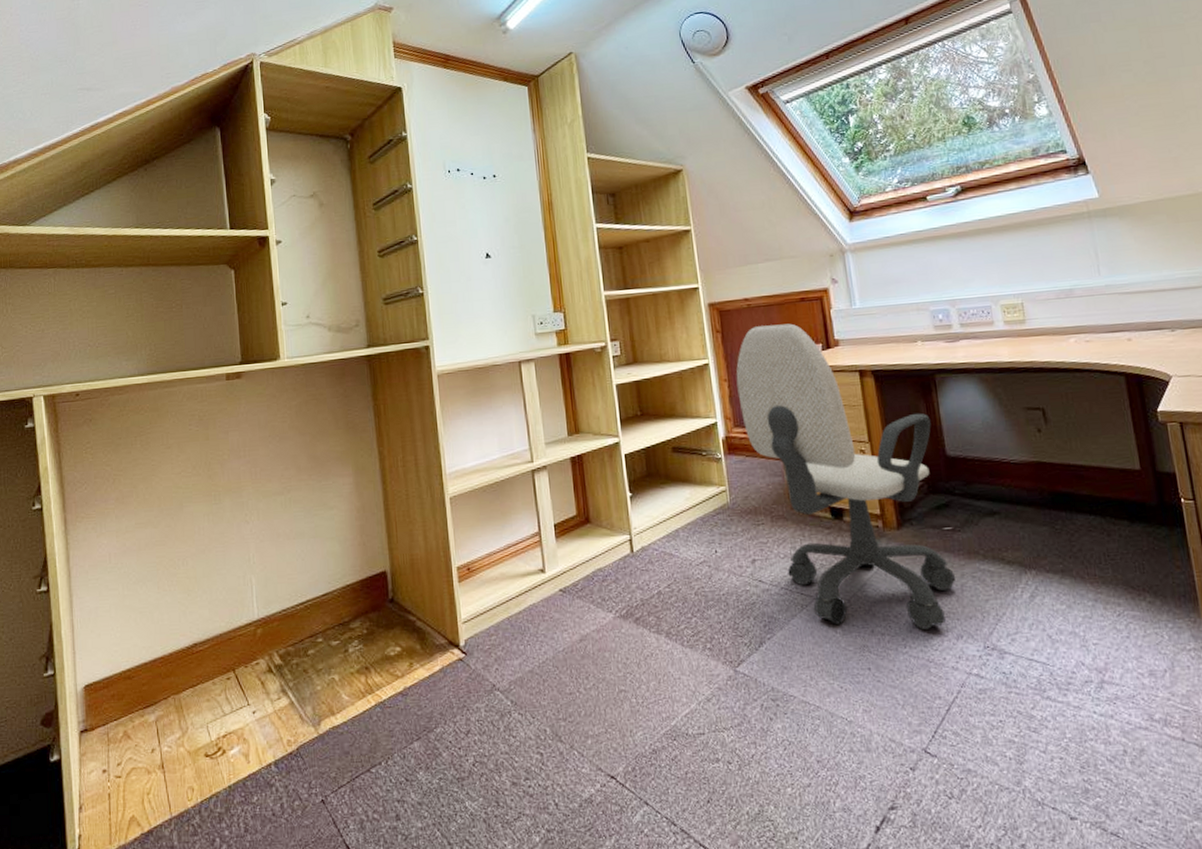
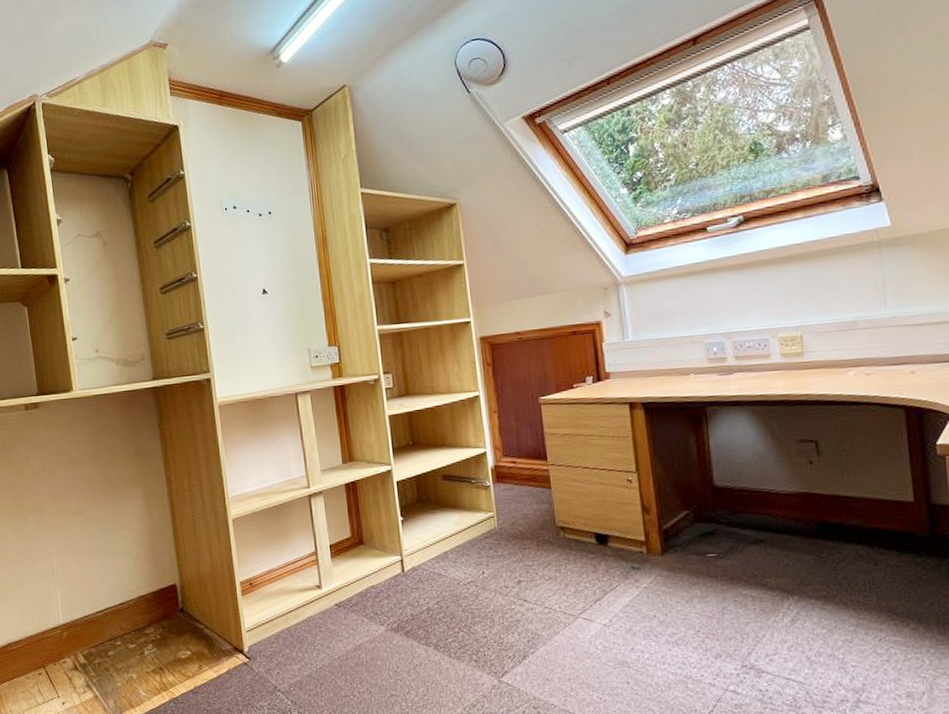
office chair: present [736,323,955,630] -> none [506,356,717,649]

